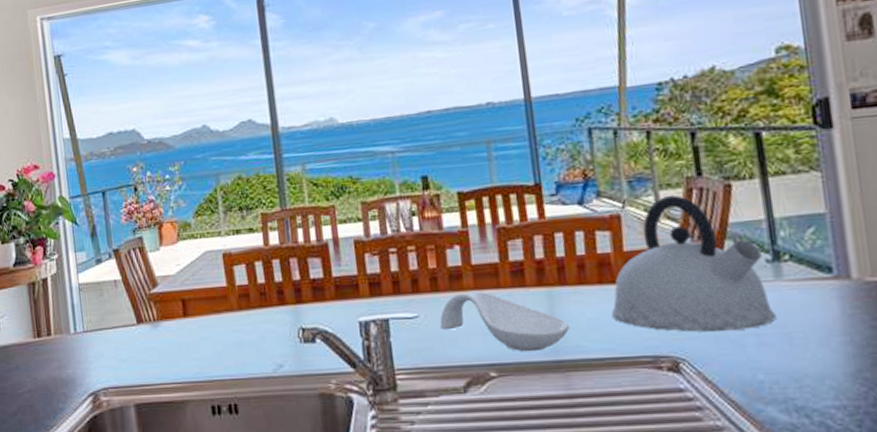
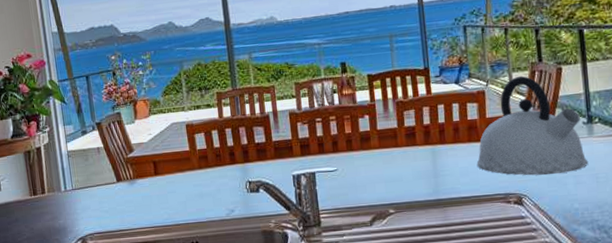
spoon rest: present [440,290,569,352] -> none [353,149,447,194]

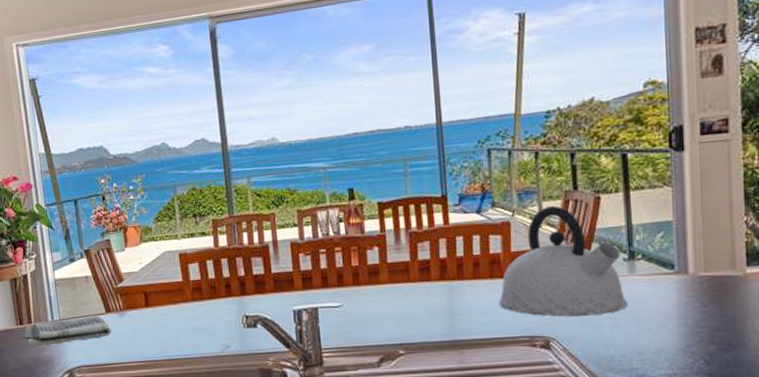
dish towel: none [37,184,122,217] -> present [23,314,111,348]

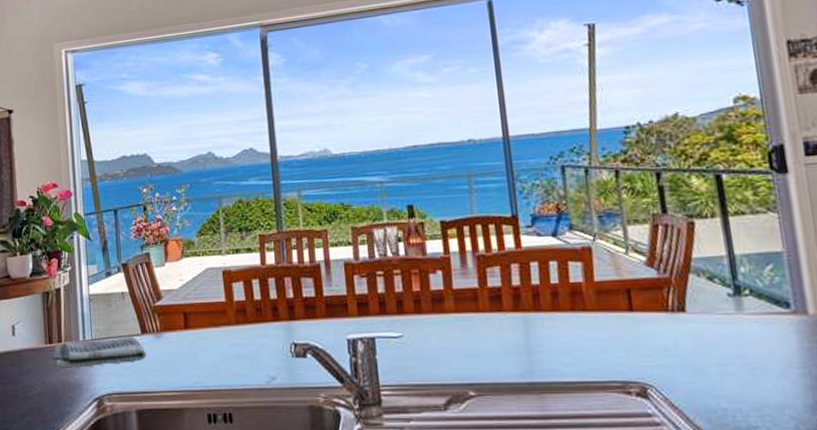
kettle: present [498,205,627,317] -> none [583,230,737,361]

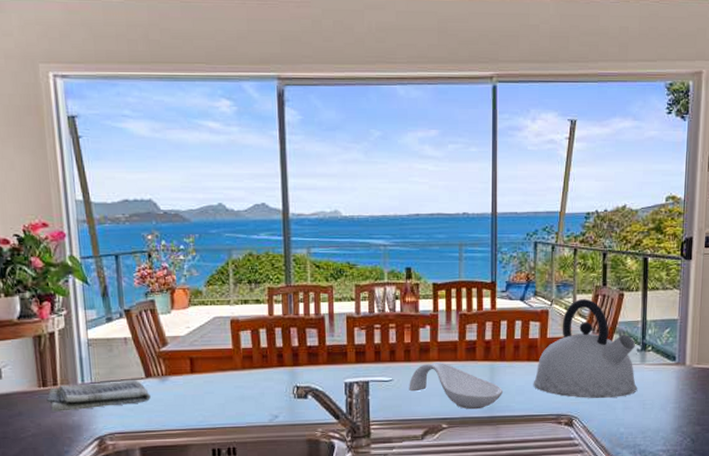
spoon rest: none [422,313,543,373] -> present [409,362,502,410]
kettle: none [583,230,737,361] -> present [533,298,637,399]

